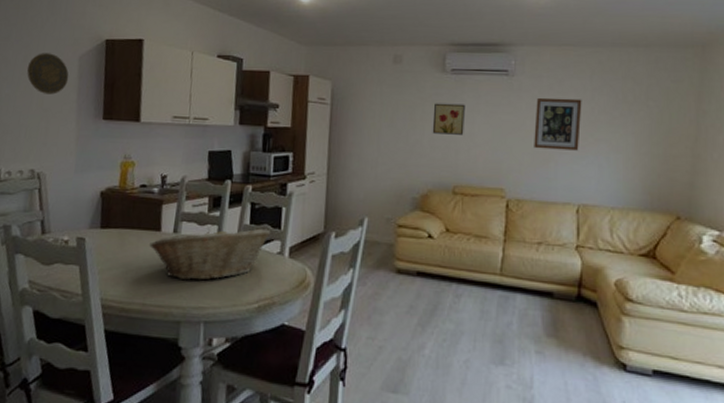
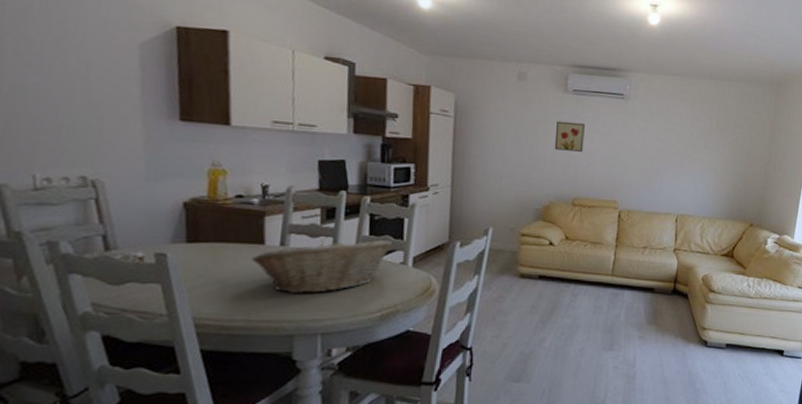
decorative plate: present [27,53,69,95] -> none [63,34,127,88]
wall art: present [534,97,582,151] -> none [643,120,684,169]

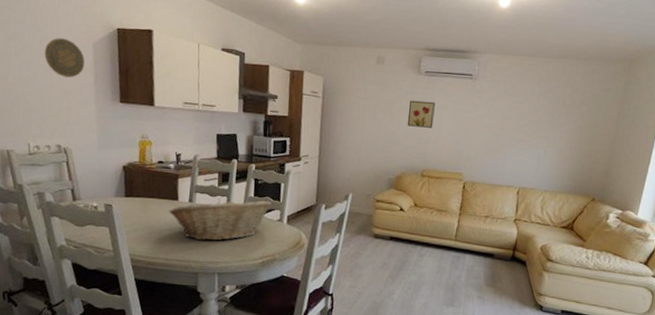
decorative plate: none [63,34,127,88] -> present [45,38,85,78]

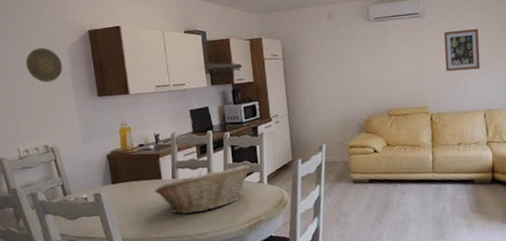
wall art: present [407,100,435,128] -> none [365,44,391,71]
wall art: none [488,99,530,144] -> present [443,28,481,72]

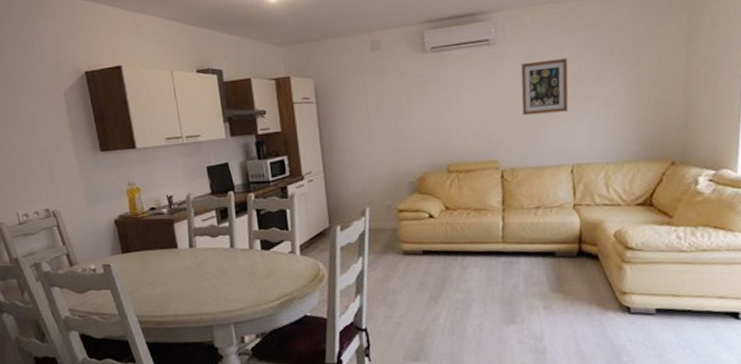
decorative plate: present [26,47,63,83] -> none [17,94,59,136]
fruit basket: present [154,164,251,215] -> none [170,231,280,289]

